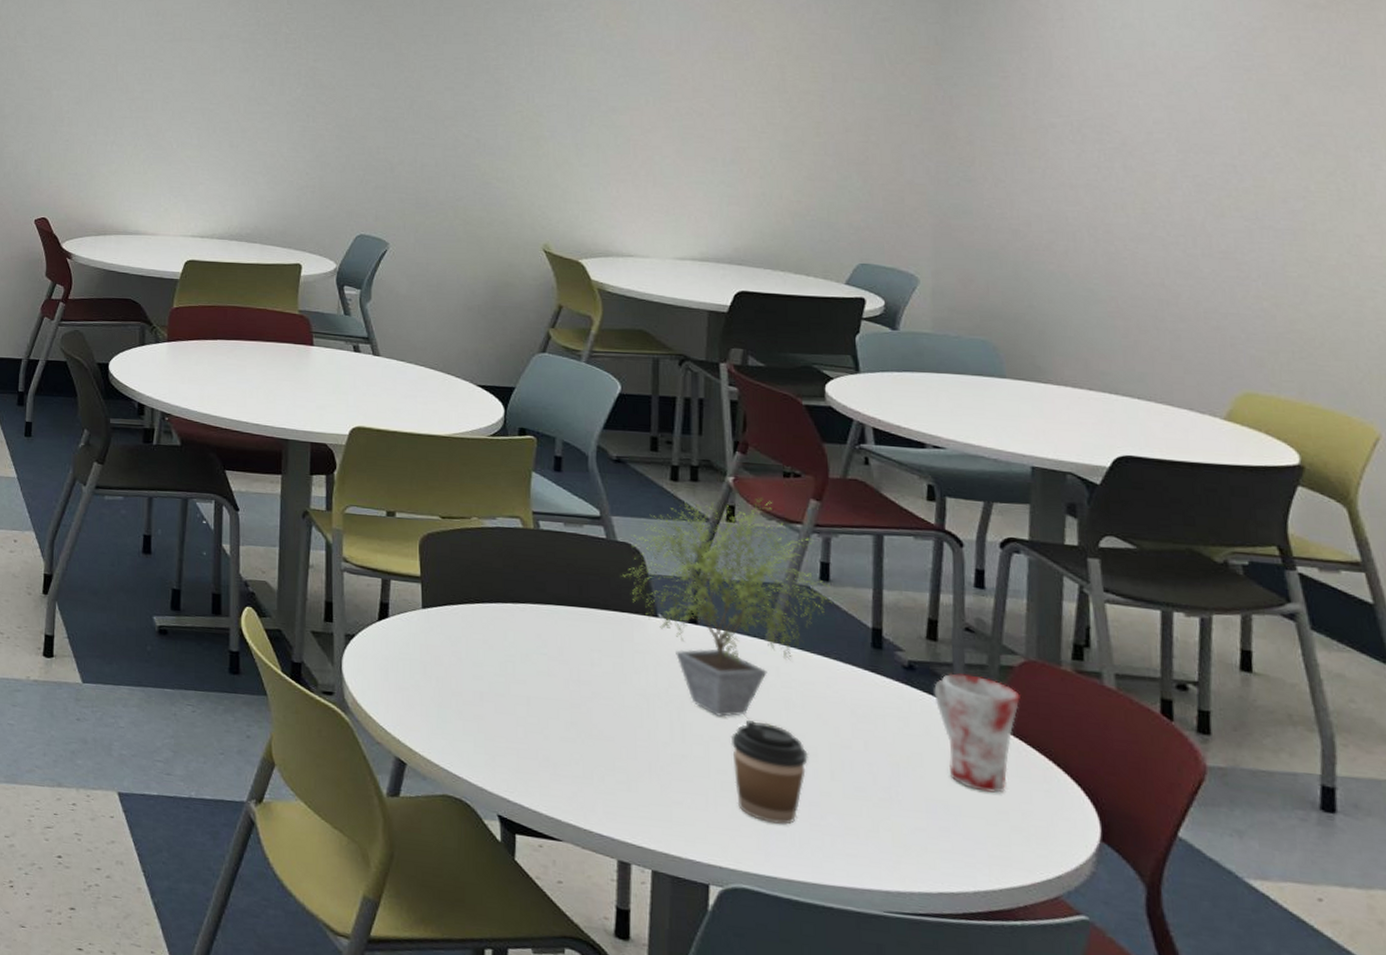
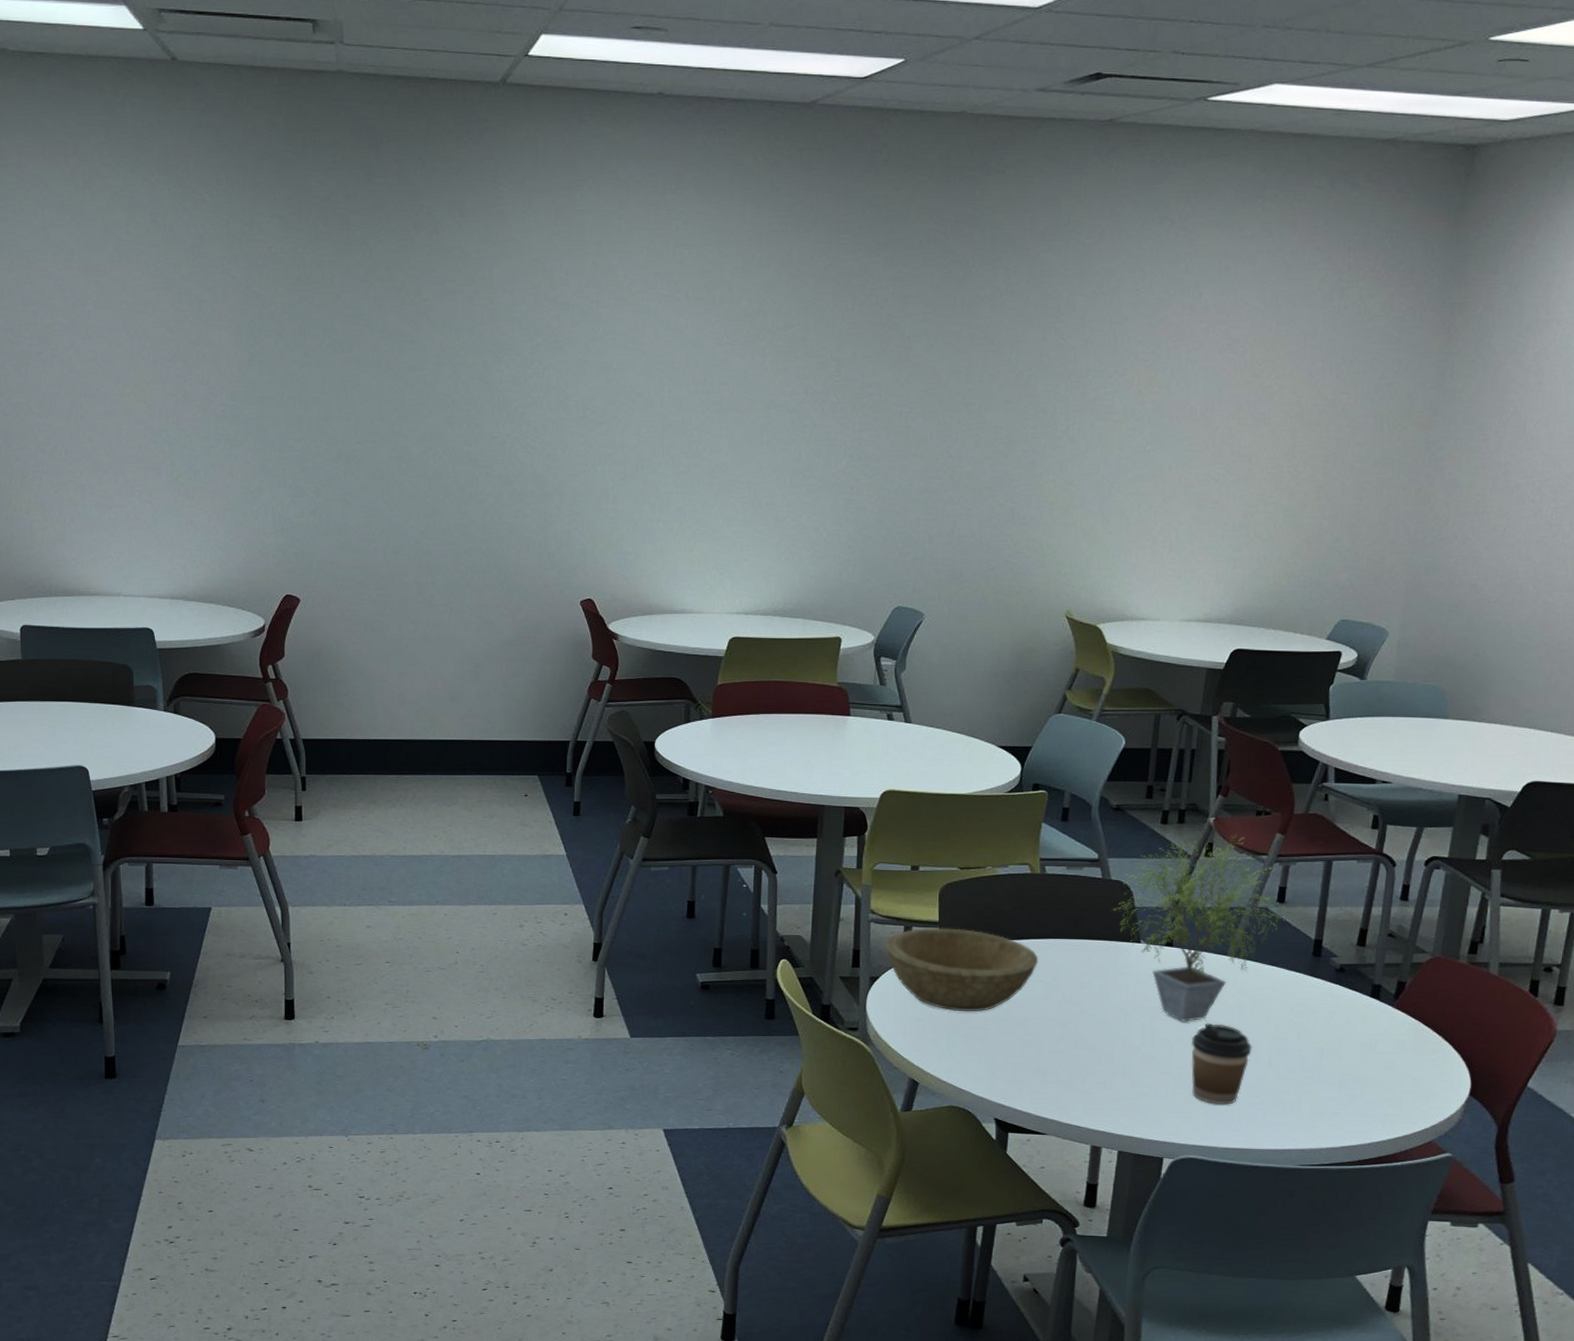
bowl: none [360,582,539,684] -> present [884,927,1039,1012]
mug: present [934,673,1020,793] -> none [1357,972,1424,1065]

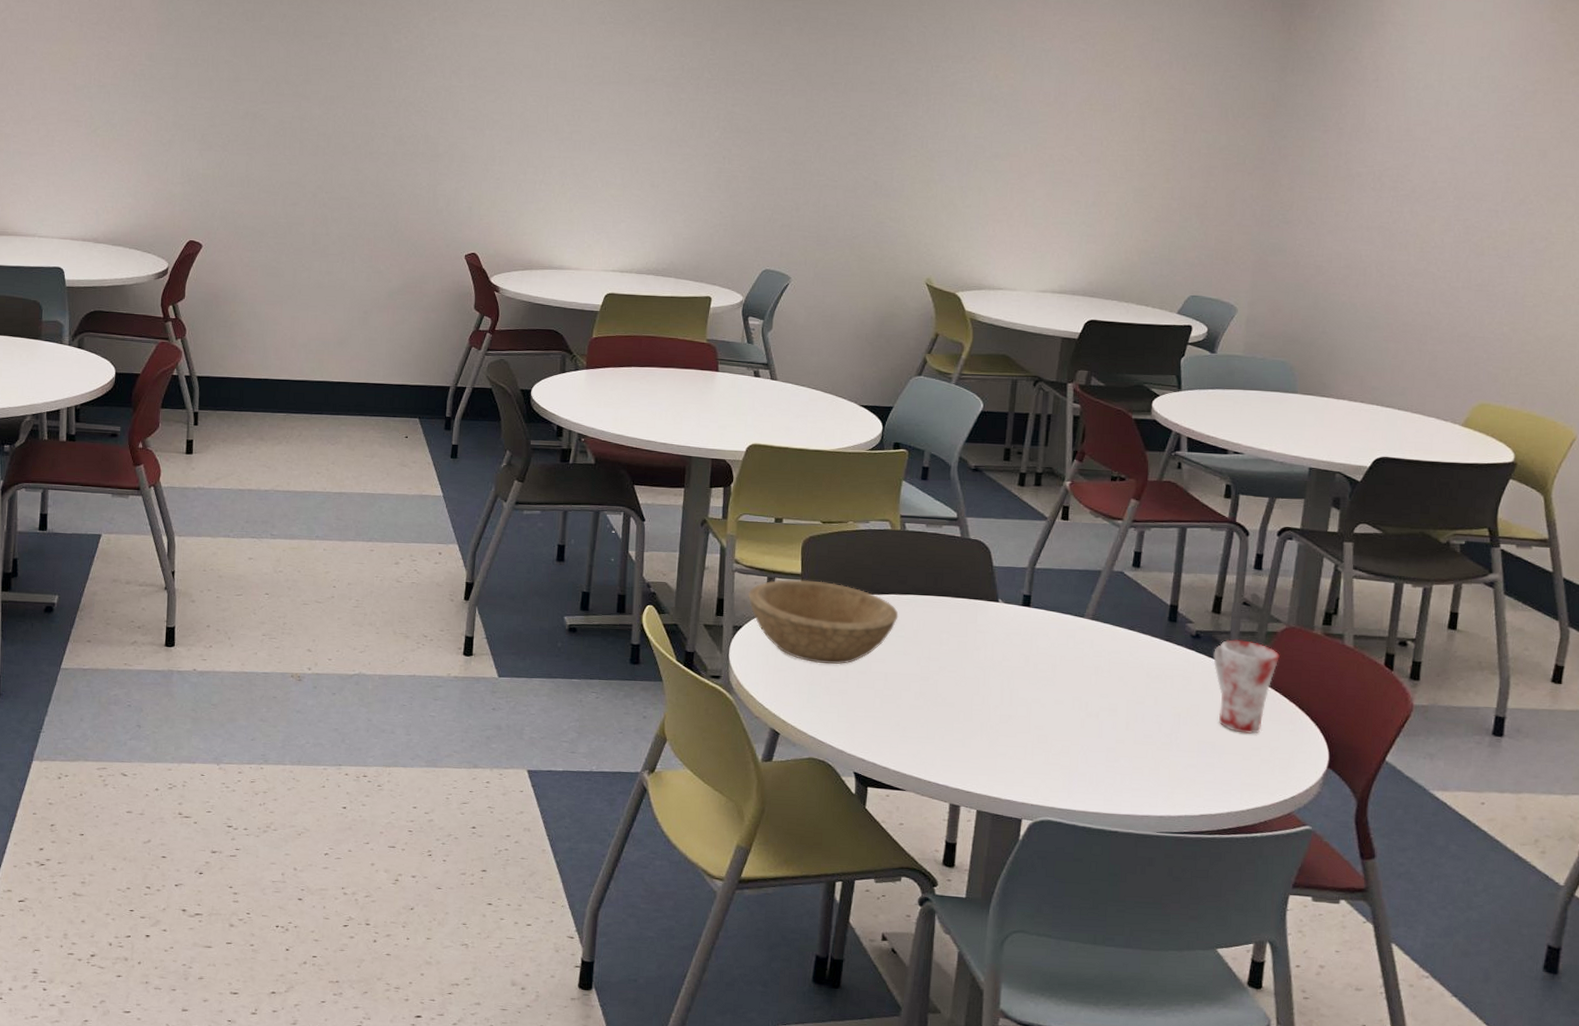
potted plant: present [1113,834,1285,1022] -> none [972,498,1141,682]
coffee cup: present [1191,1023,1253,1105] -> none [1048,685,1111,768]
mug: none [1357,972,1424,1065] -> present [1213,639,1280,734]

